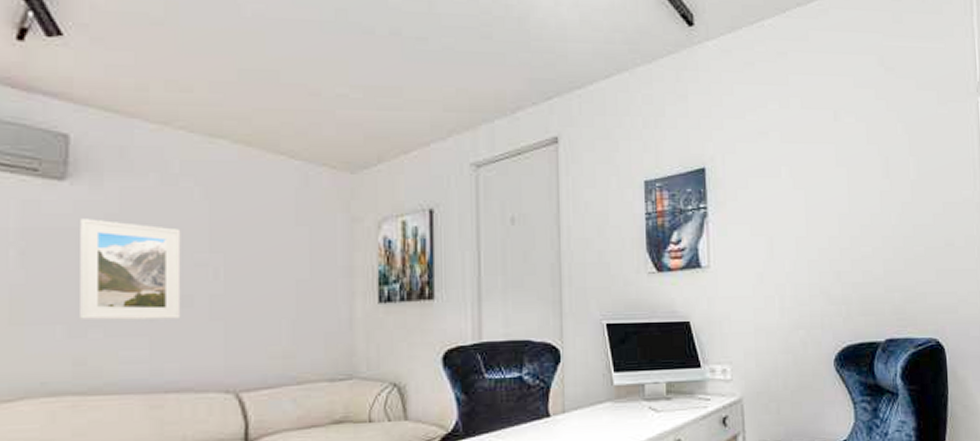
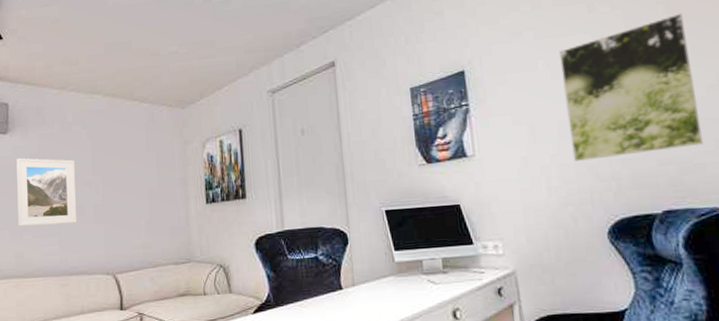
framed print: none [803,135,927,281] -> present [559,13,704,161]

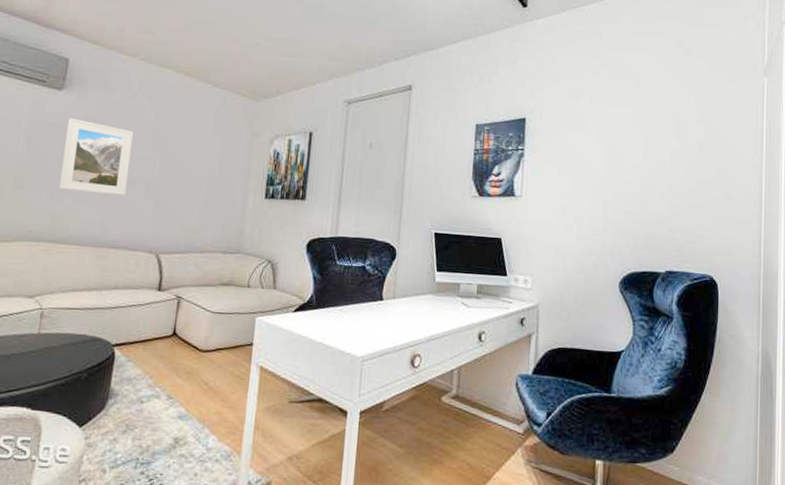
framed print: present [559,13,704,161] -> none [603,105,709,220]

